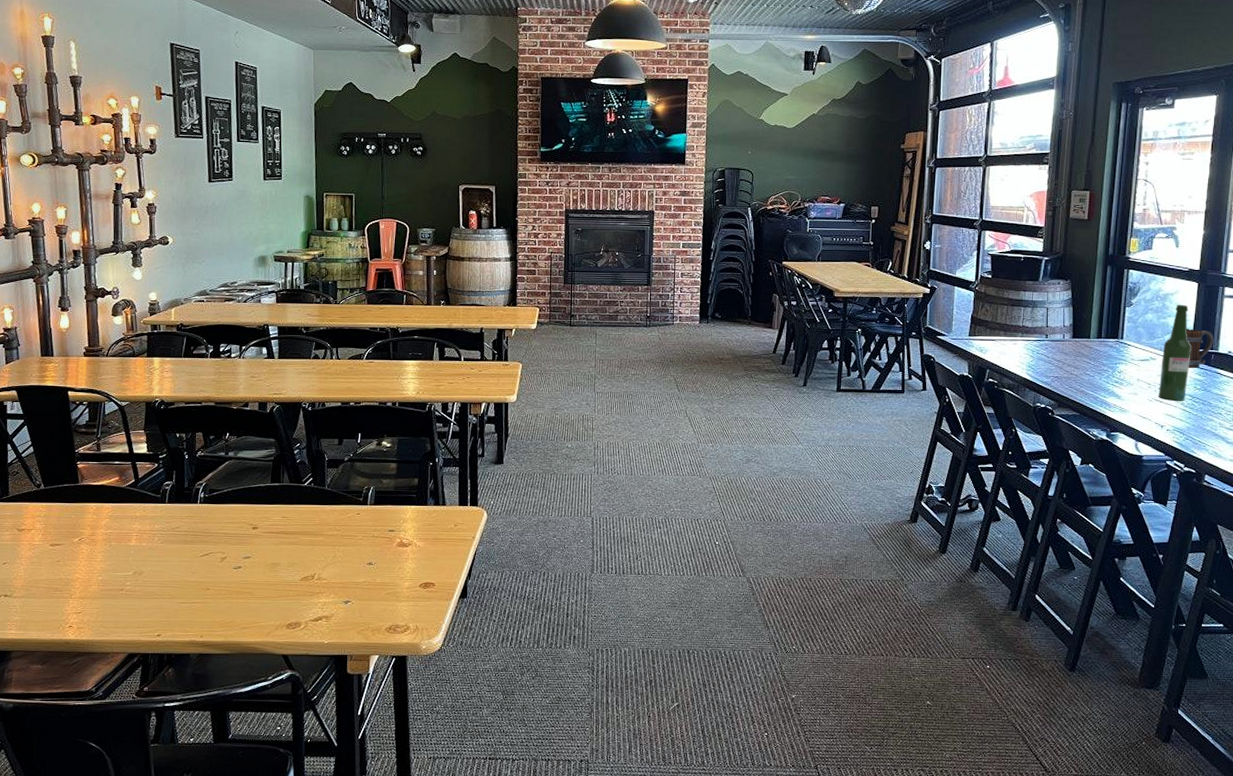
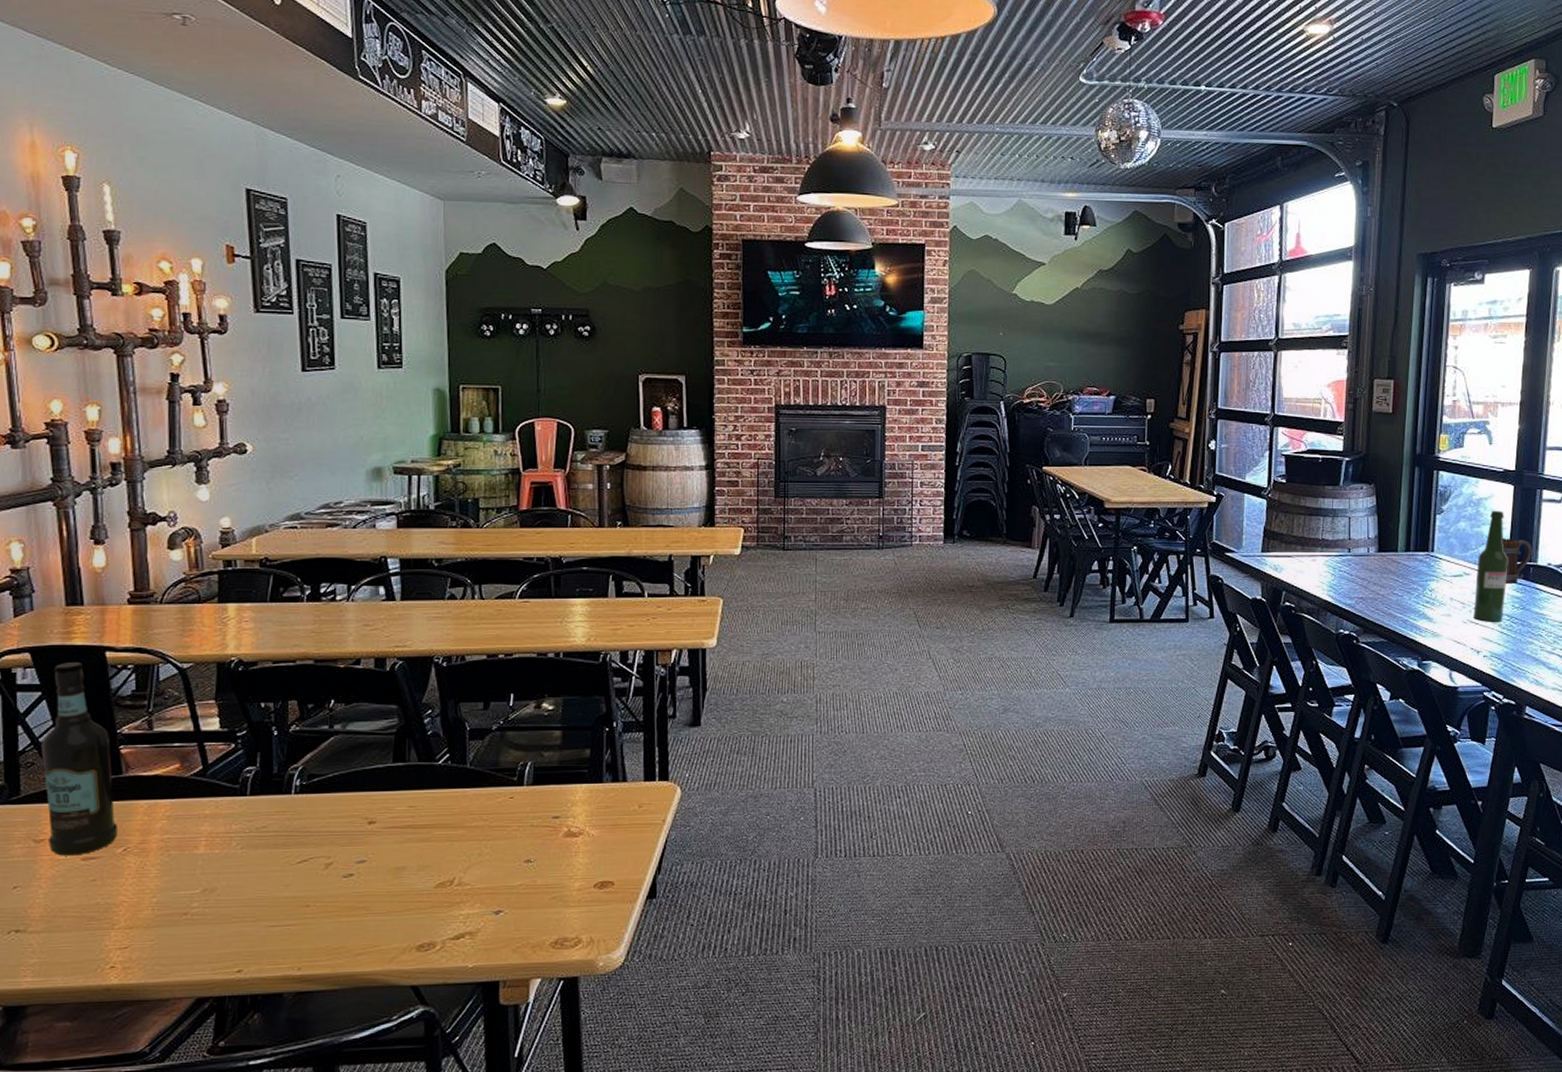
root beer: none [23,398,75,542] -> present [41,662,117,856]

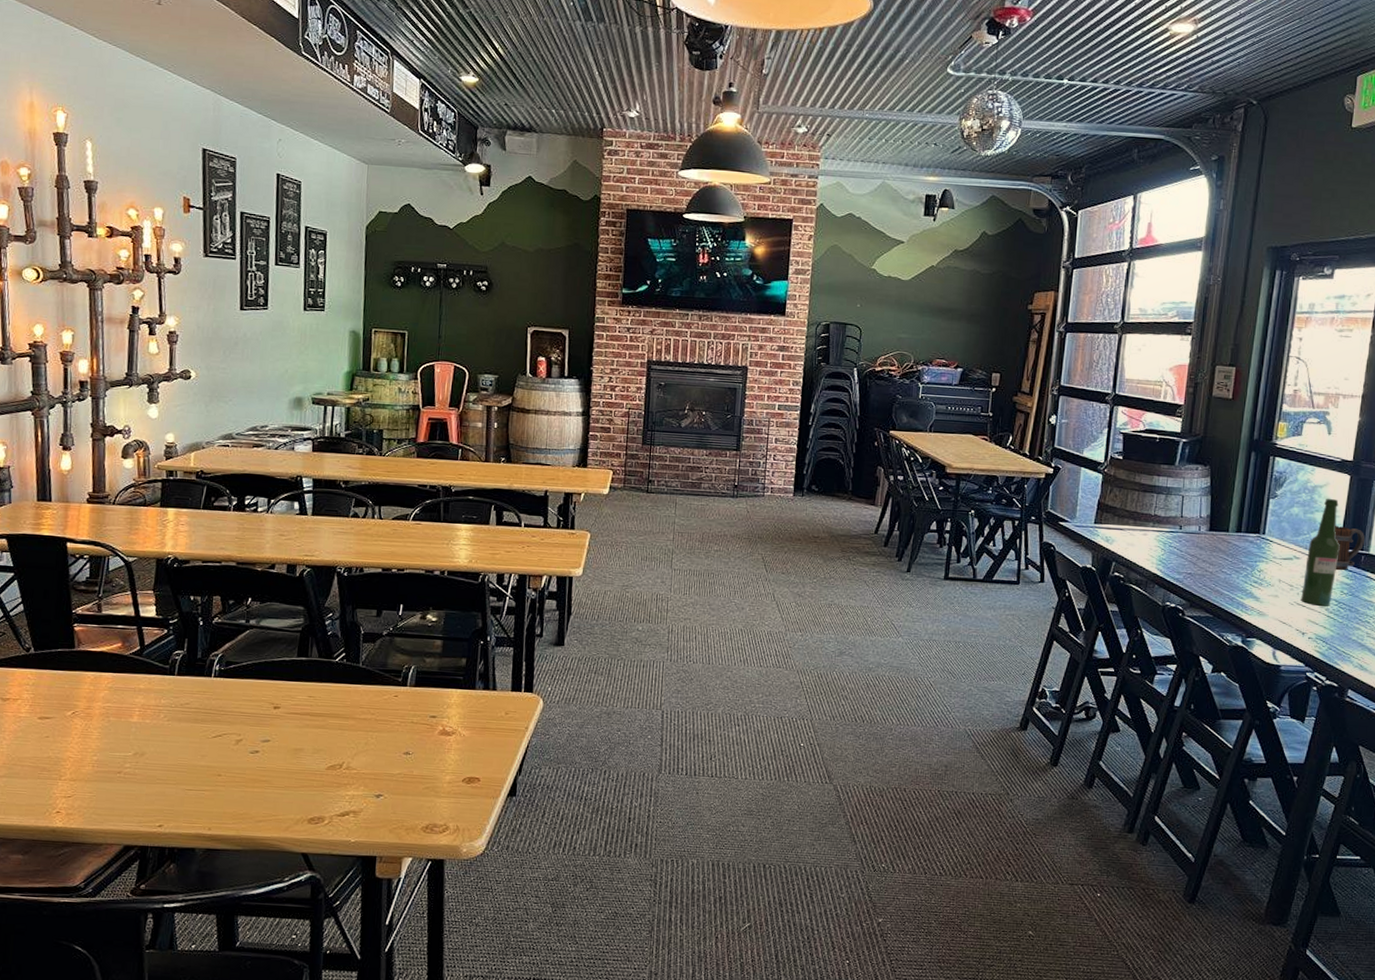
root beer: present [41,662,117,856] -> none [11,549,69,715]

